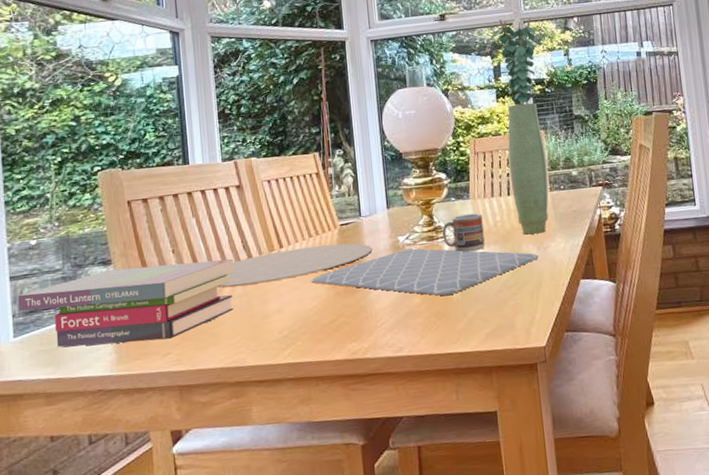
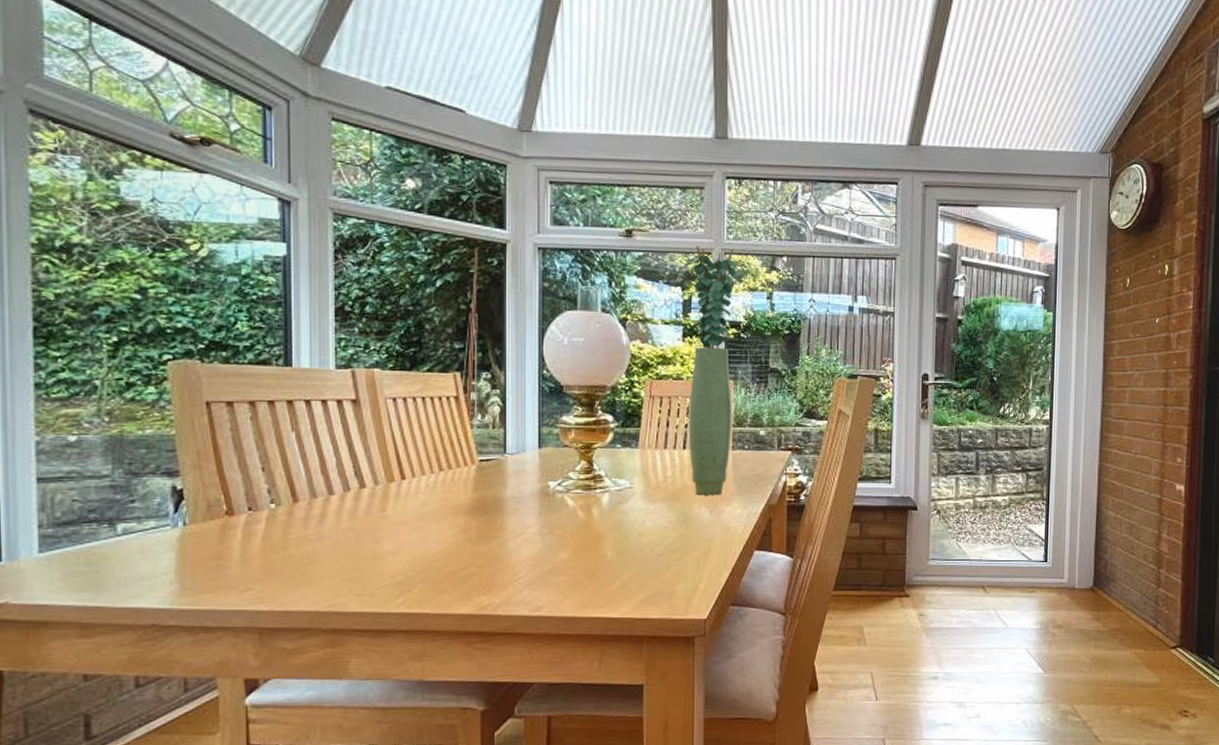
books: present [17,258,234,347] -> none [46,483,341,573]
placemat: present [217,243,373,288] -> none [318,482,517,518]
placemat: present [310,248,539,296] -> none [436,496,711,554]
cup: present [442,213,485,252] -> none [602,465,651,507]

